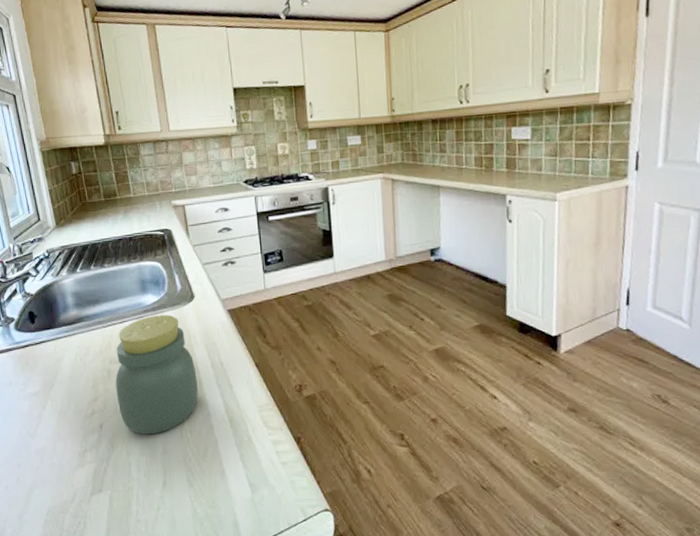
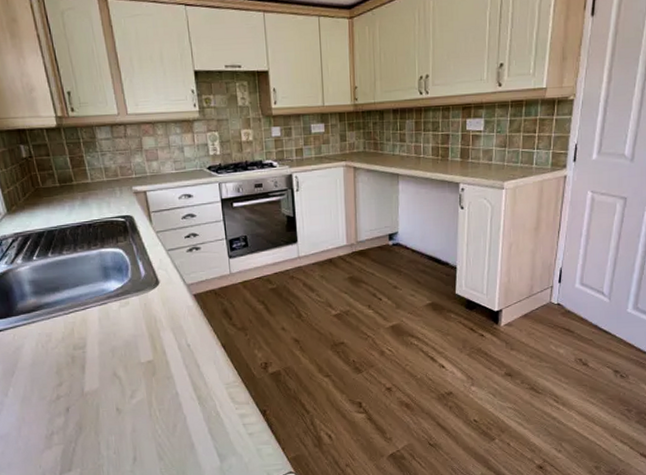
jar: present [115,314,198,435] -> none [79,300,166,416]

